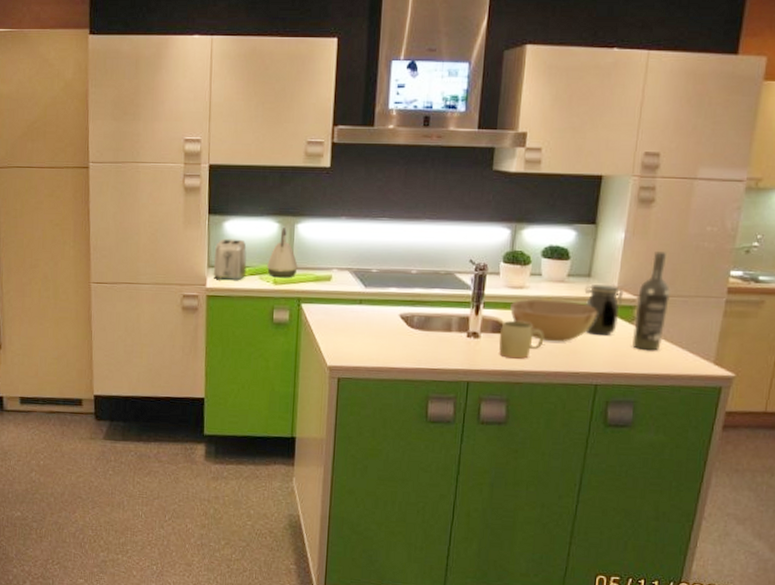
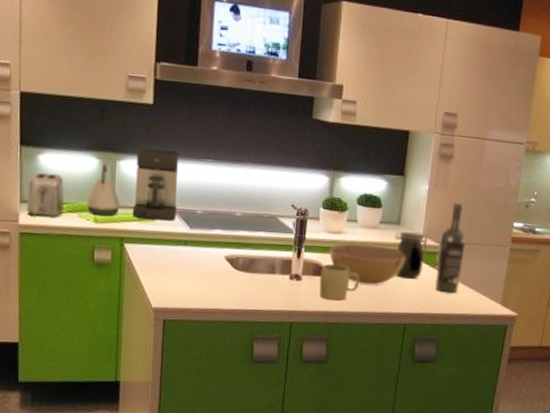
coffee maker: none [309,209,355,280] -> present [132,147,180,220]

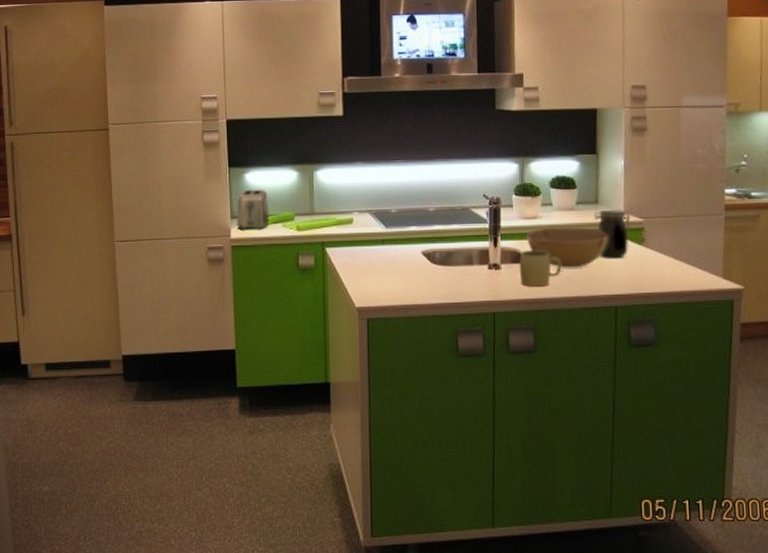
kettle: present [87,164,120,217] -> none [289,175,319,224]
coffee maker: present [132,147,180,220] -> none [331,156,372,222]
wine bottle: present [435,202,466,294] -> none [643,174,674,270]

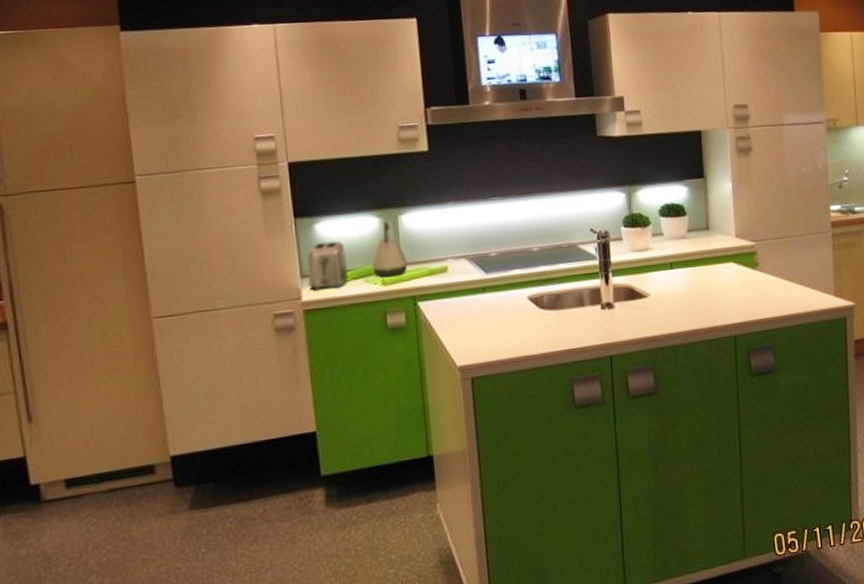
kettle: none [289,175,319,224] -> present [372,221,408,278]
mug: present [519,250,562,287] -> none [633,284,678,324]
bowl: present [526,227,609,267] -> none [639,256,723,300]
jar: present [594,209,631,258] -> none [706,233,743,286]

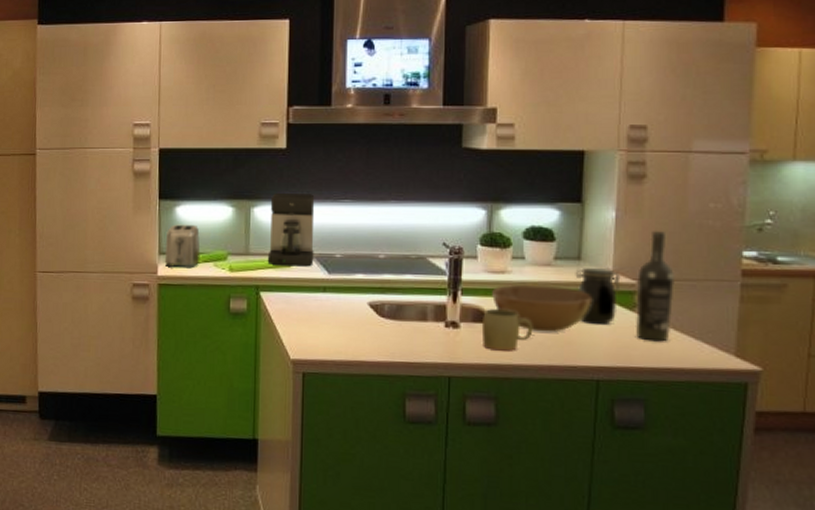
kettle: present [372,221,408,278] -> none [222,212,255,265]
coffee maker: none [417,195,470,272] -> present [267,192,315,266]
mug: none [633,284,678,324] -> present [481,309,533,351]
bowl: none [639,256,723,300] -> present [492,284,593,331]
jar: none [706,233,743,286] -> present [575,267,621,324]
wine bottle: none [755,195,786,295] -> present [635,230,675,342]

